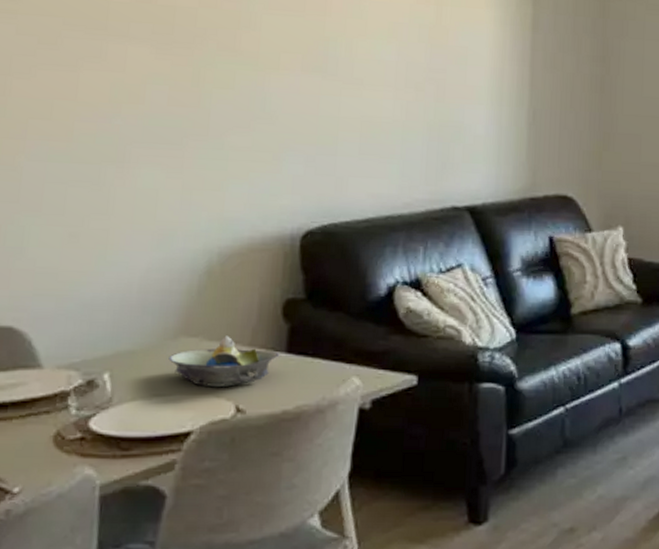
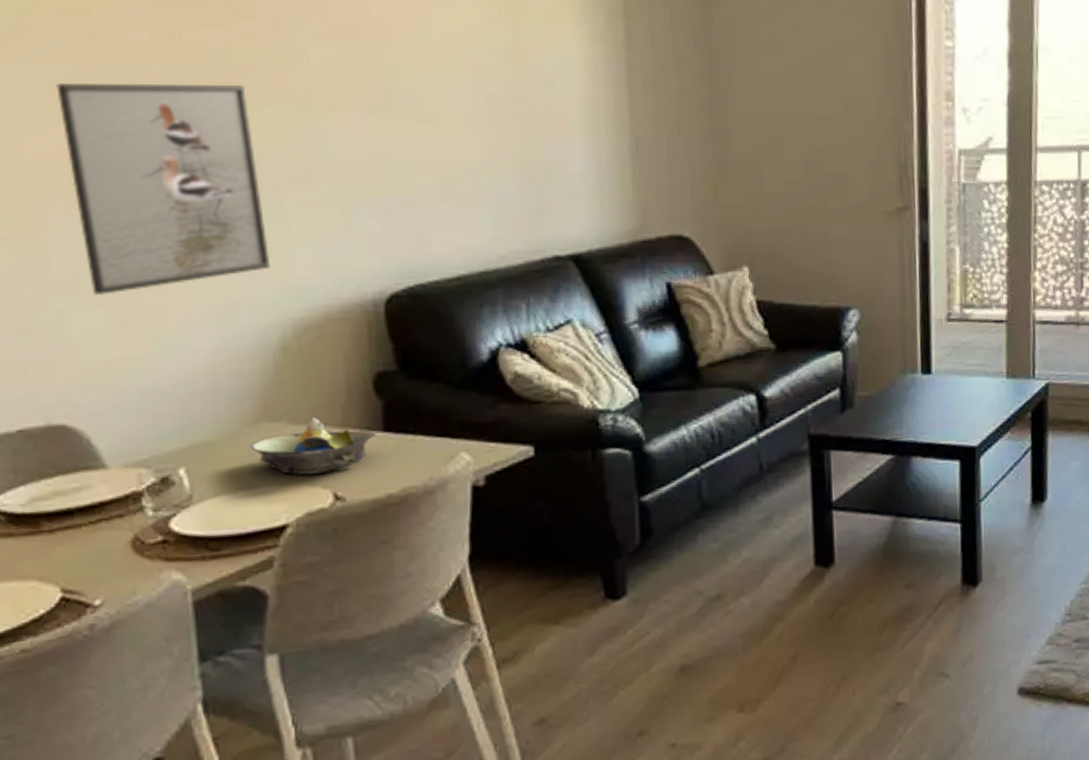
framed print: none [48,33,208,215] -> present [56,83,271,295]

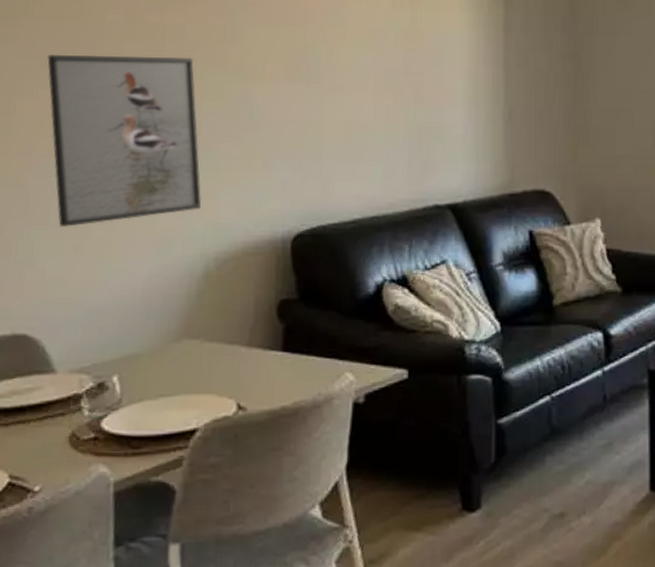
decorative bowl: present [250,417,377,475] -> none [172,336,277,386]

